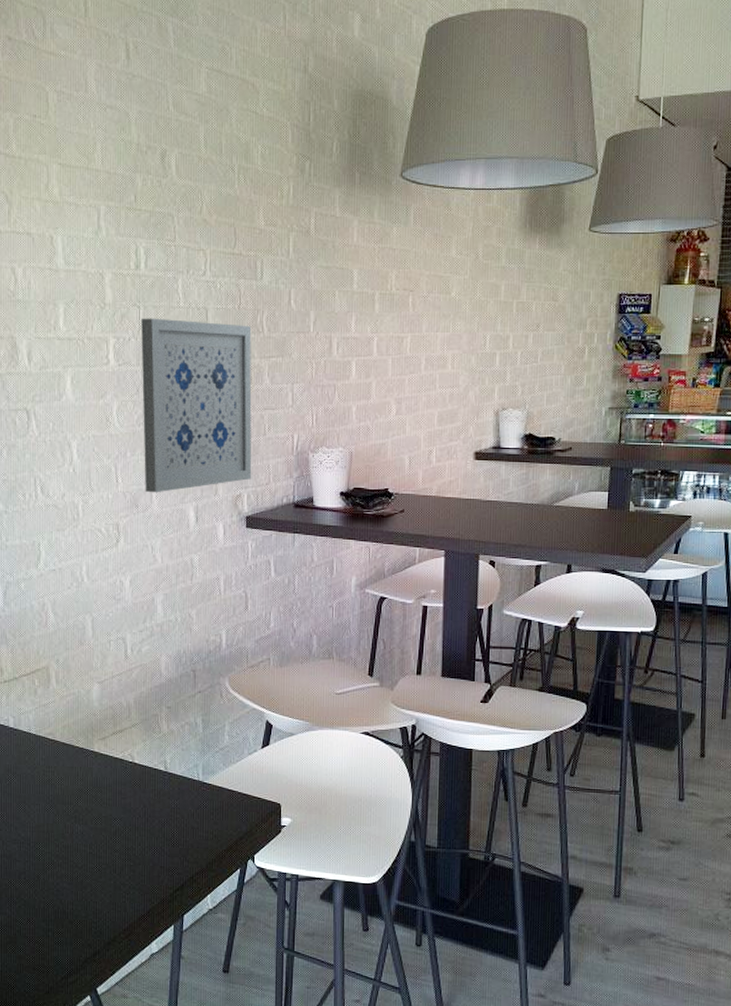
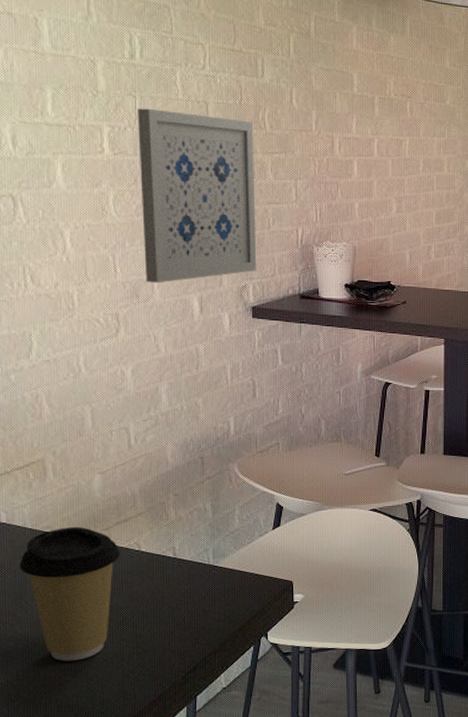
coffee cup: none [23,735,116,868] -> present [19,527,121,661]

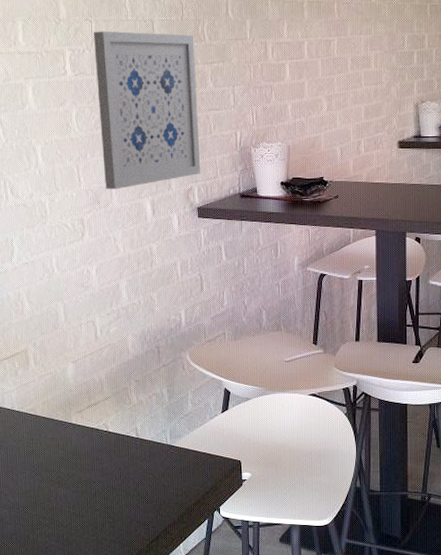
coffee cup: present [19,527,121,661] -> none [9,410,92,528]

